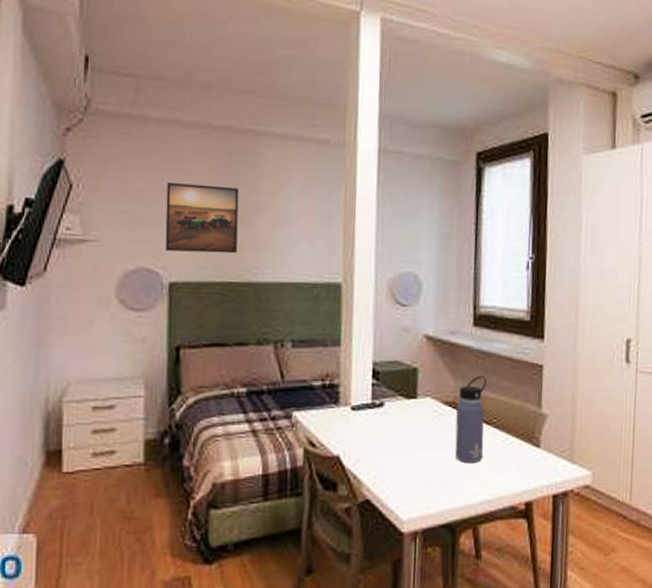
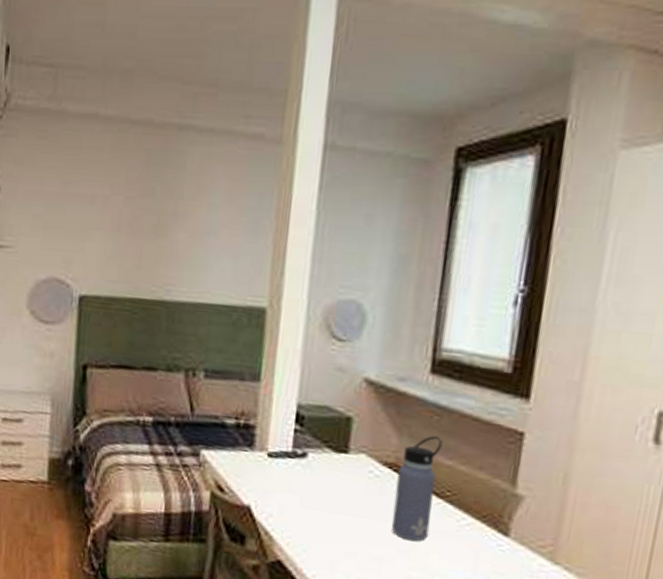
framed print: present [165,182,239,254] -> none [77,184,157,267]

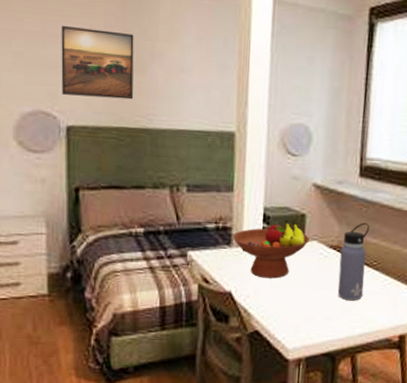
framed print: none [77,184,157,267] -> present [61,25,134,100]
fruit bowl: none [255,421,357,497] -> present [232,218,310,279]

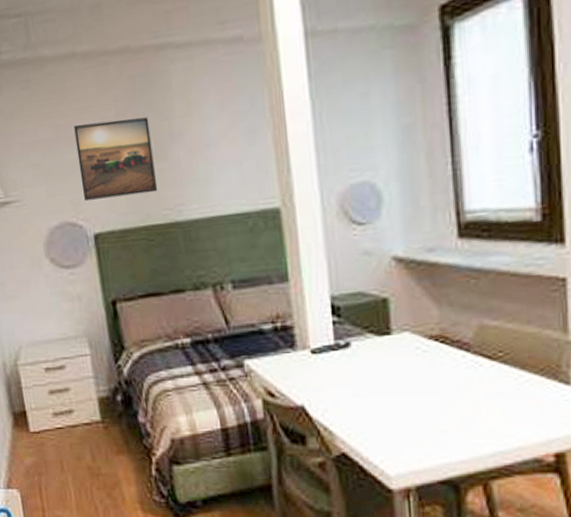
fruit bowl: present [232,218,310,279] -> none [295,307,399,386]
water bottle: present [337,222,370,301] -> none [445,299,489,409]

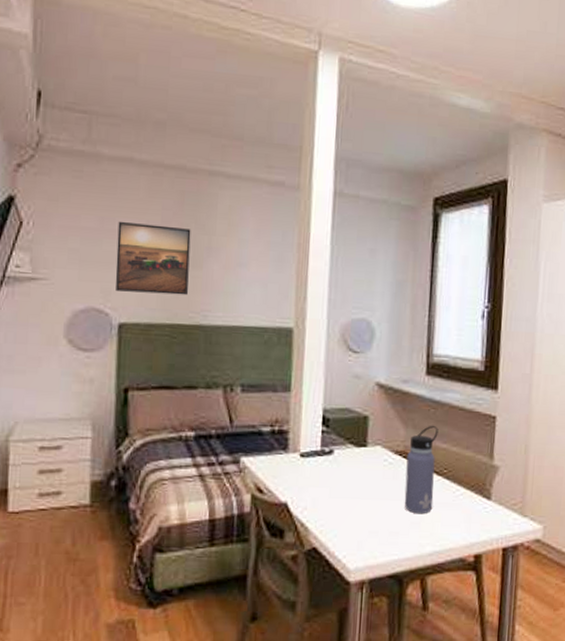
water bottle: none [445,299,489,409] -> present [404,425,438,514]

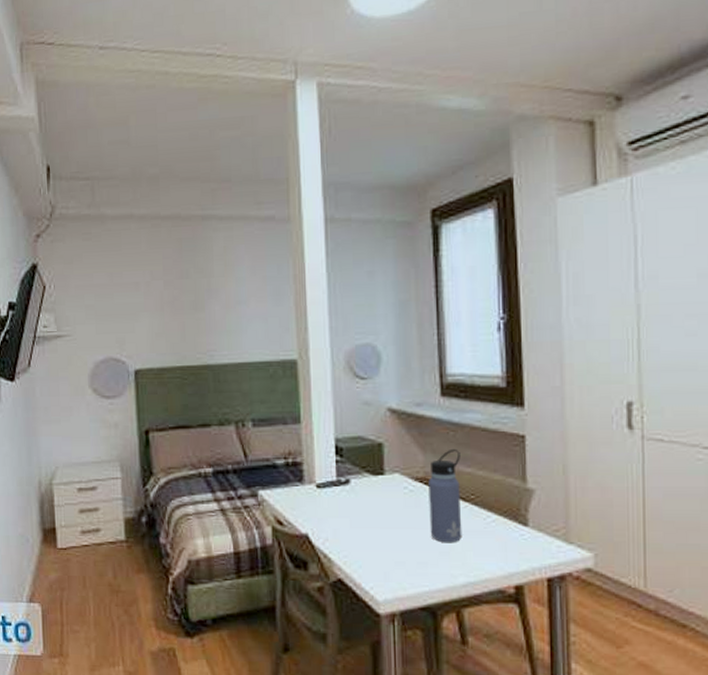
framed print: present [115,221,191,296] -> none [125,273,193,340]

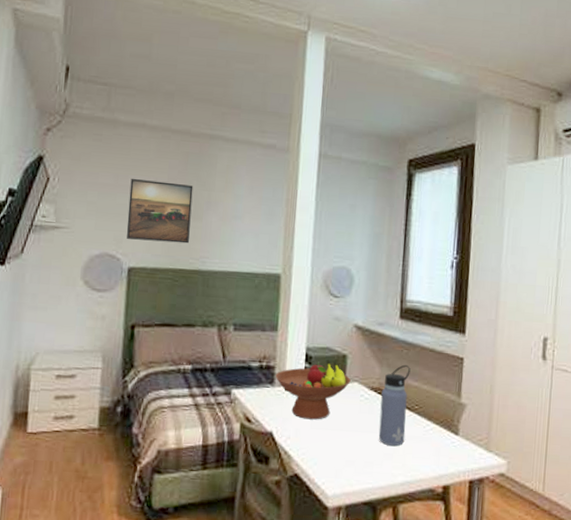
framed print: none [125,273,193,340] -> present [126,178,194,244]
fruit bowl: none [304,449,391,518] -> present [275,359,351,420]

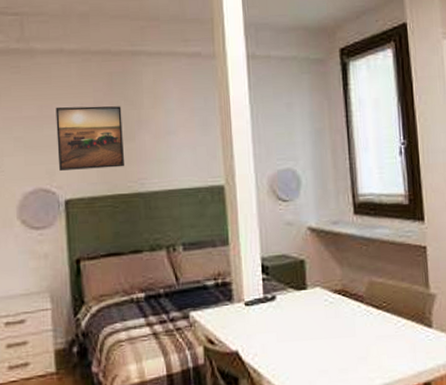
fruit bowl: present [275,359,351,420] -> none [233,266,312,333]
water bottle: present [378,364,411,447] -> none [346,261,377,349]

